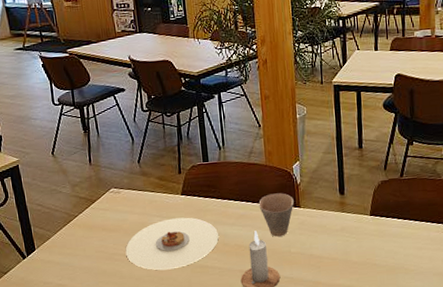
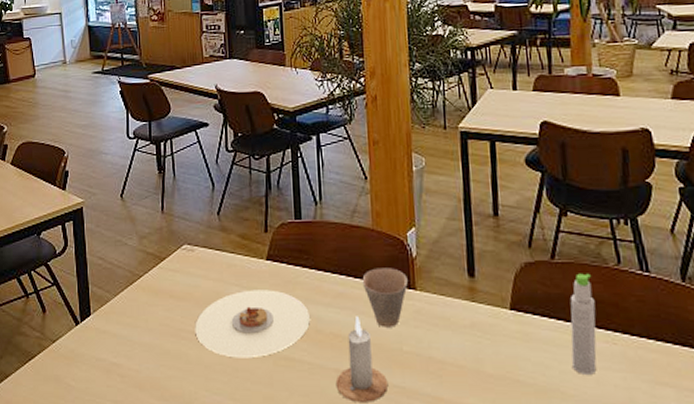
bottle: none [412,185,431,255] -> present [570,273,597,375]

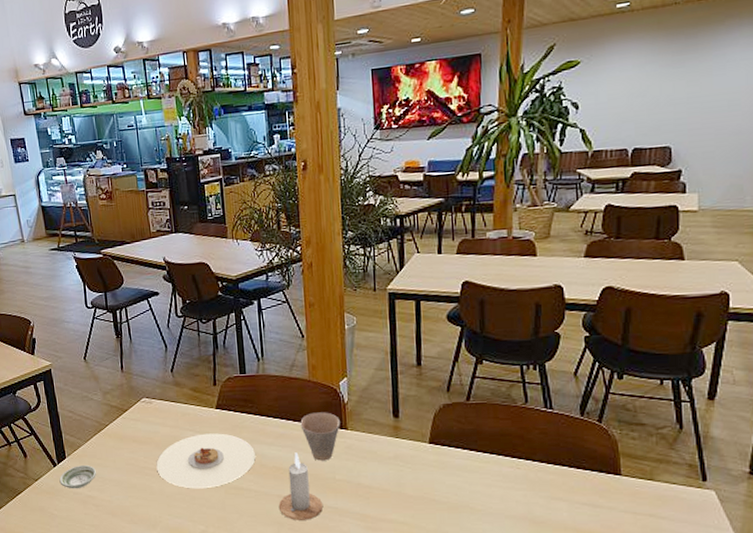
saucer: none [81,325,124,354] -> present [59,465,96,489]
bottle: present [570,273,597,375] -> none [480,411,504,493]

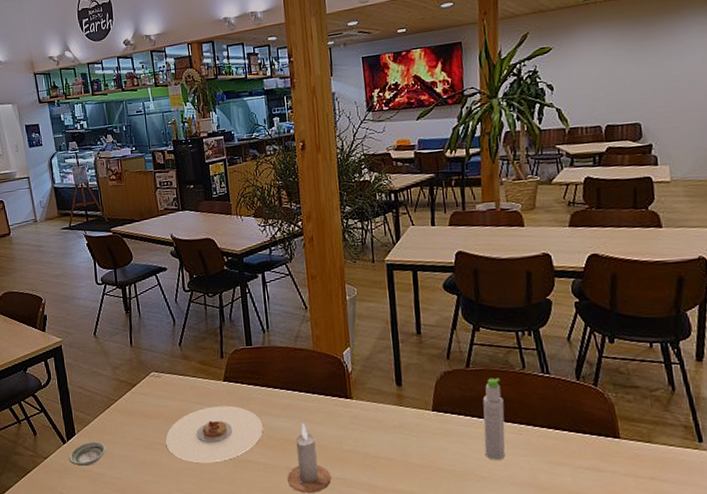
cup: present [300,412,340,461] -> none [306,382,345,431]
bottle: none [480,411,504,493] -> present [482,377,506,460]

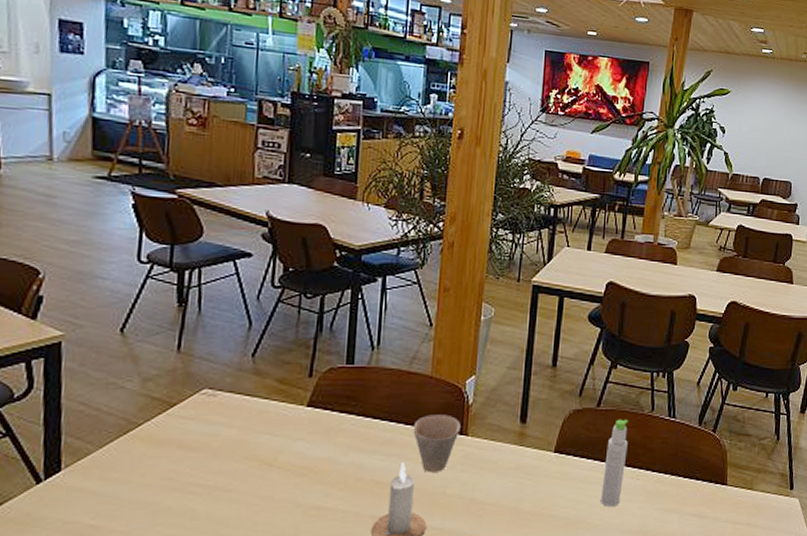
saucer: present [68,442,106,467] -> none [42,481,109,517]
plate: present [165,405,263,463] -> none [207,437,351,511]
cup: none [306,382,345,431] -> present [413,414,461,473]

